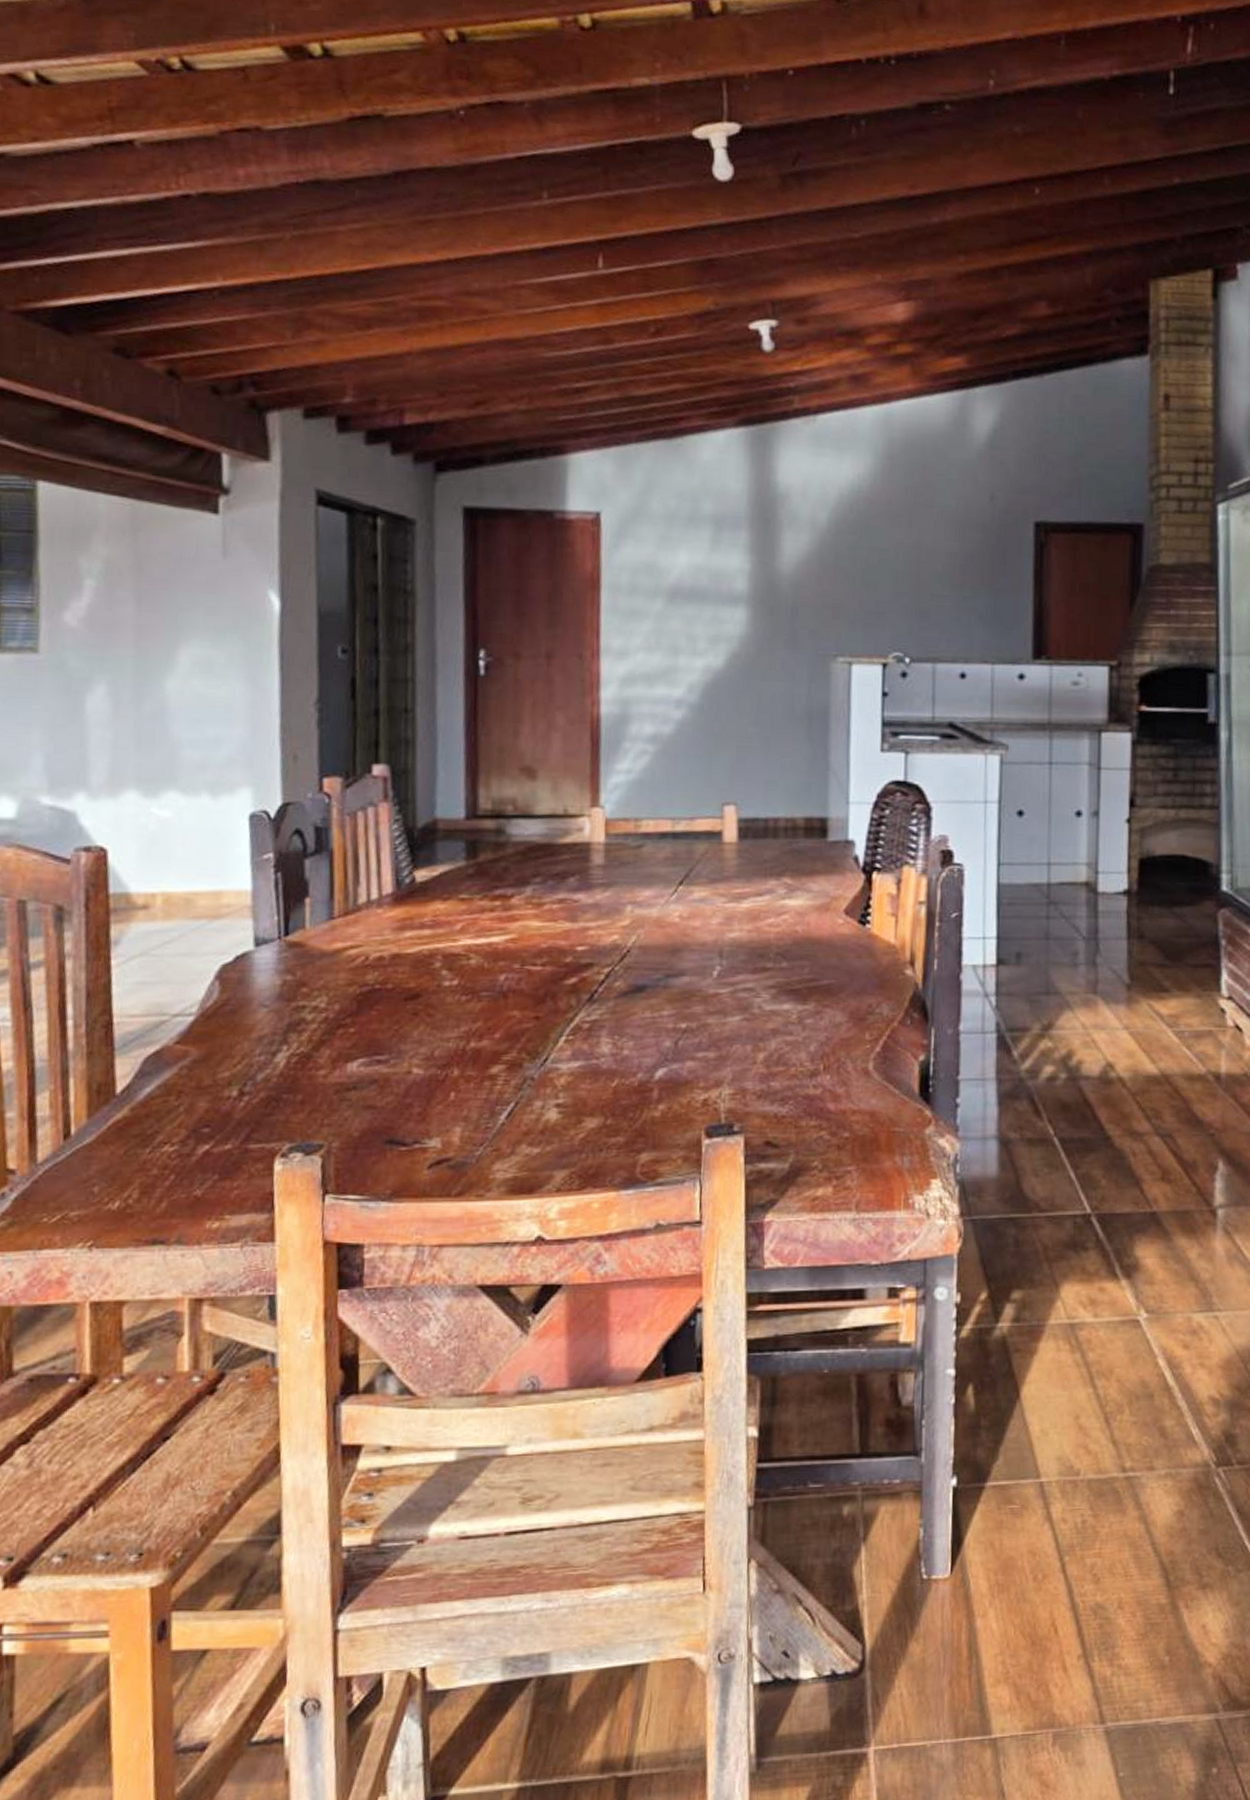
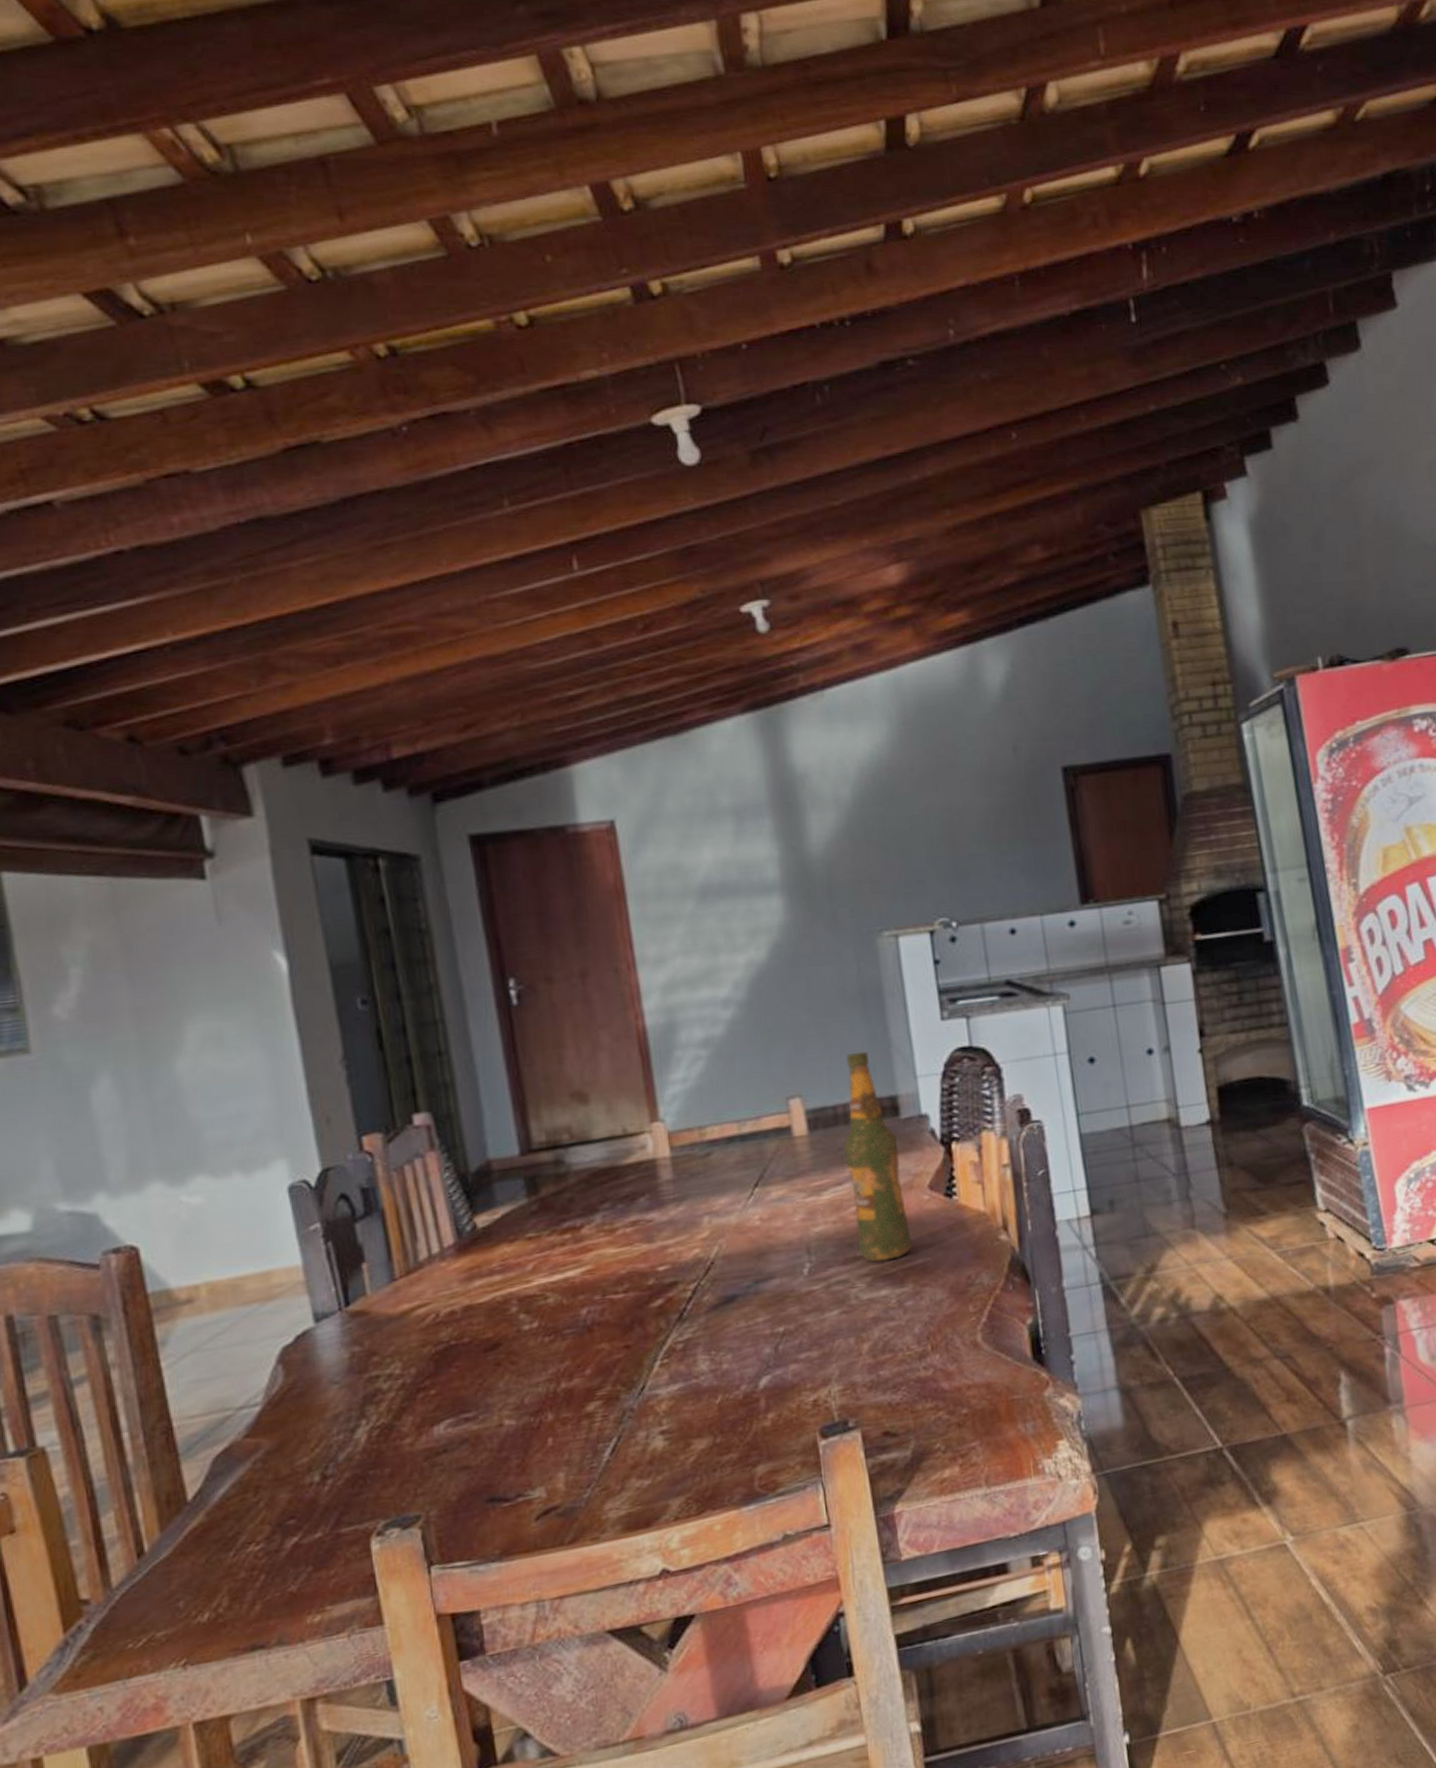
beer bottle: none [768,770,821,976] -> present [843,1051,913,1263]

